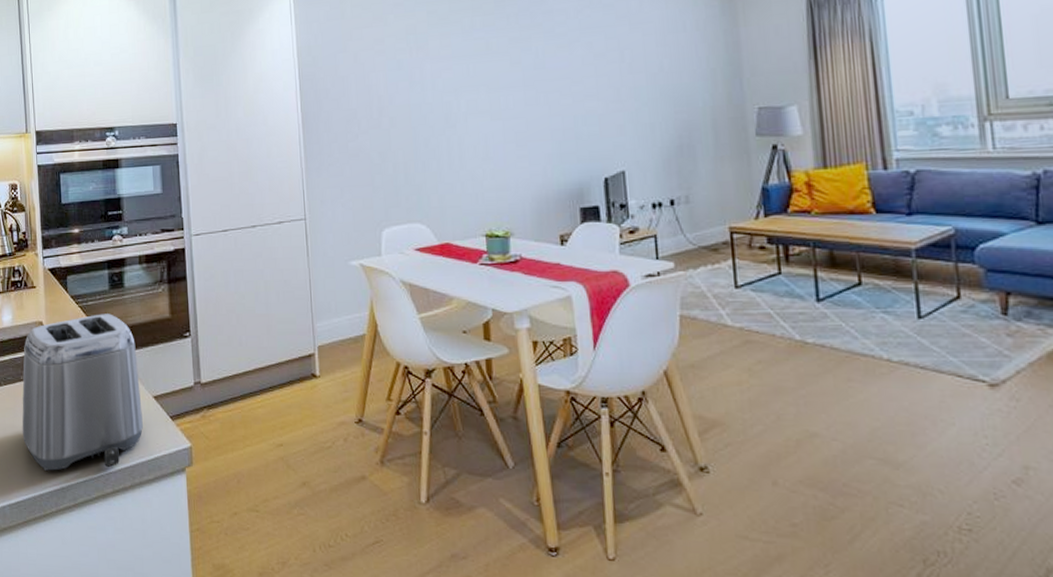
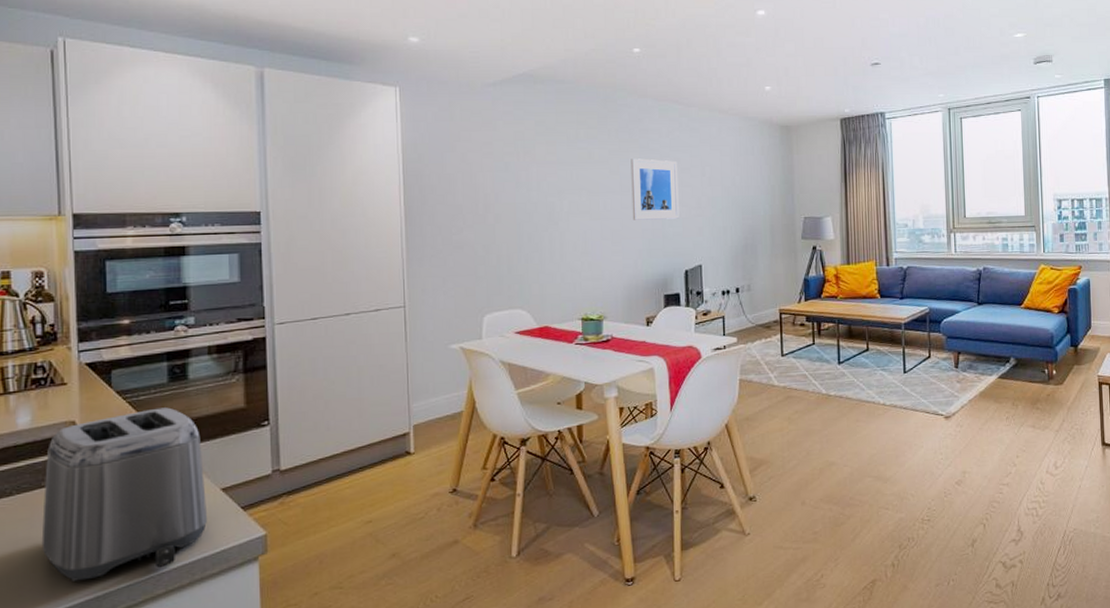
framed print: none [534,45,595,119] -> present [631,158,679,220]

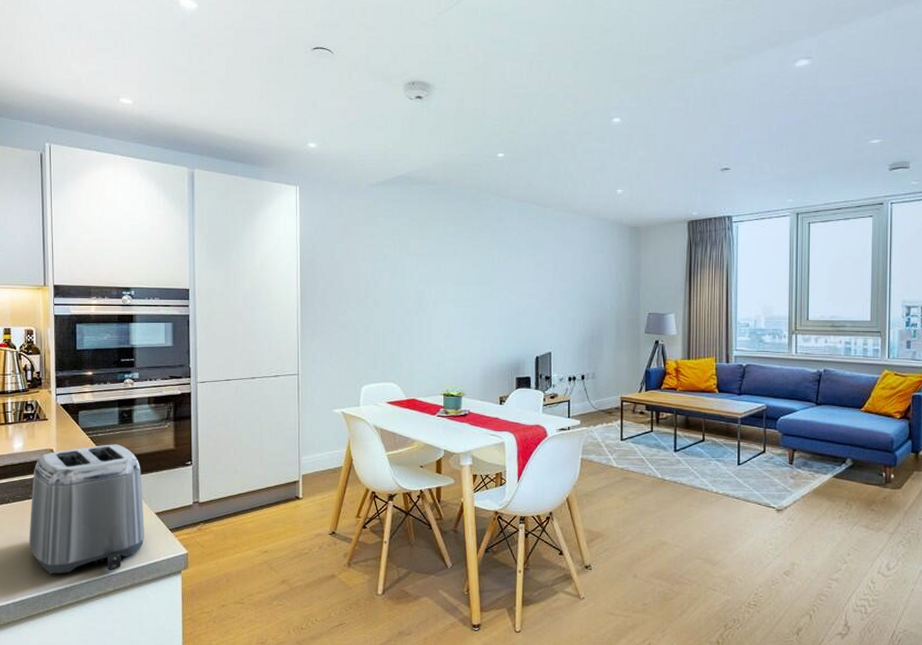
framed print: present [631,158,679,220] -> none [491,254,533,310]

